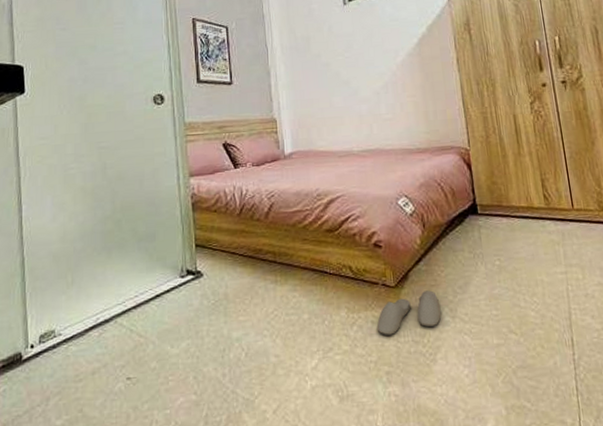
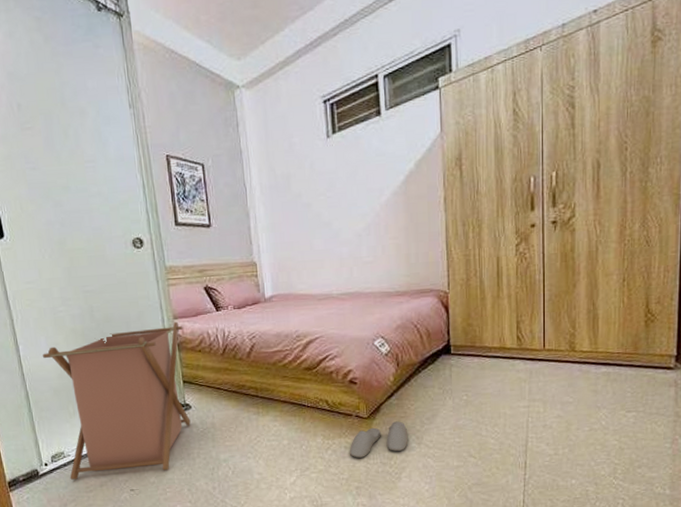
laundry basket: none [45,179,201,366] -> present [42,322,191,480]

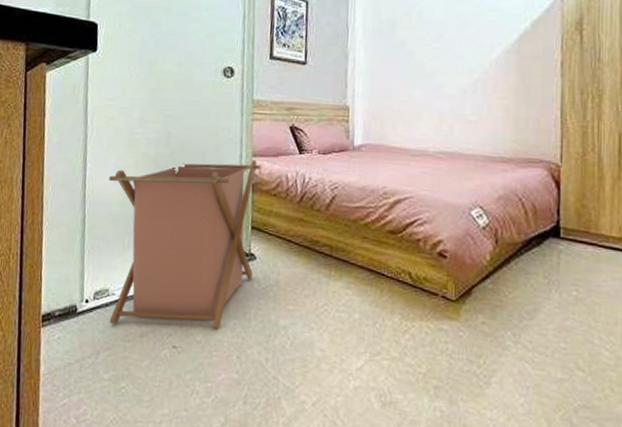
slippers: present [349,421,409,458] -> none [430,310,503,350]

